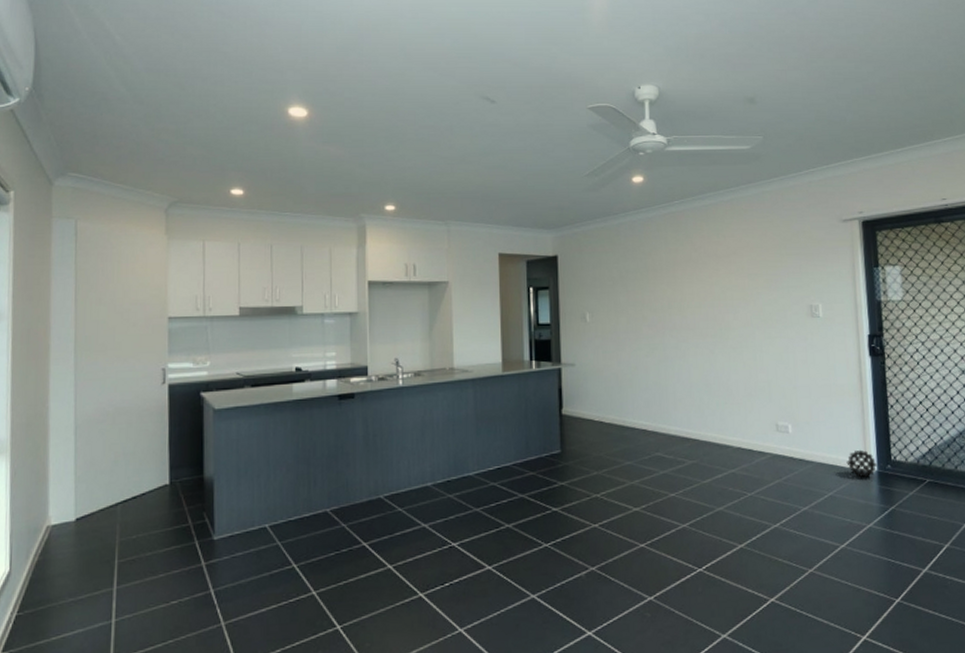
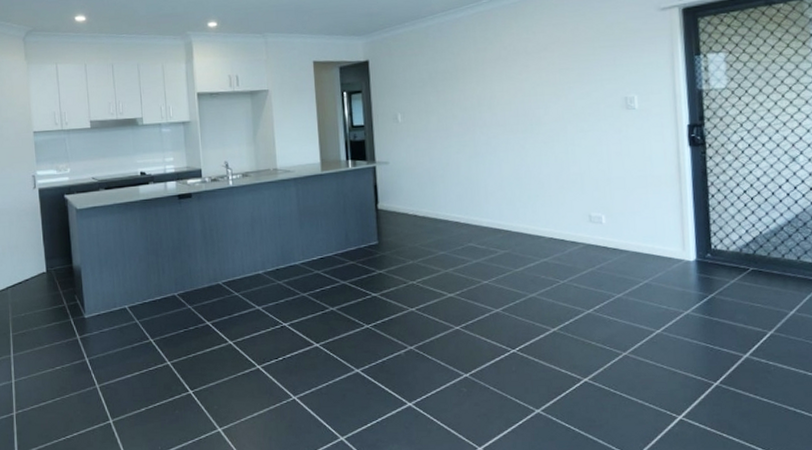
decorative ball: present [846,449,878,478] -> none [663,238,697,267]

